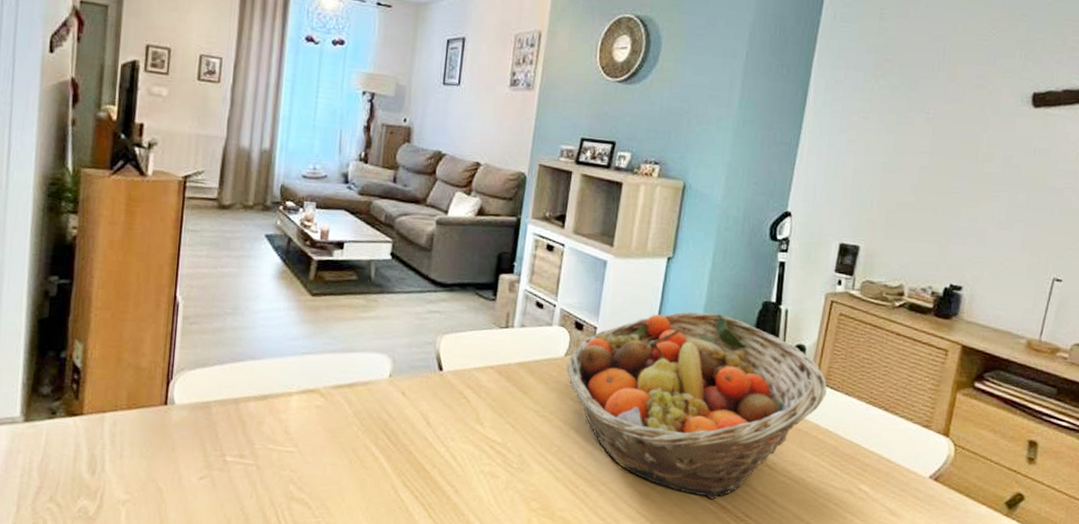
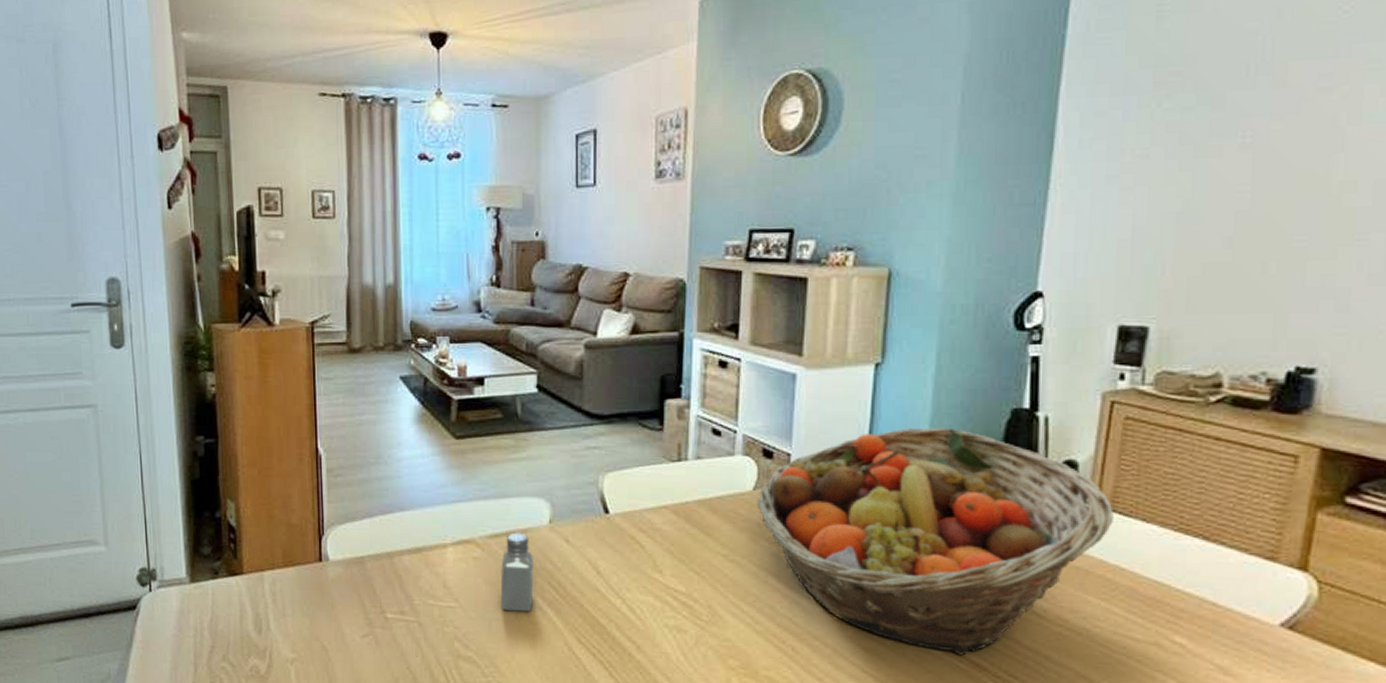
saltshaker: none [336,384,372,458] -> present [500,532,534,612]

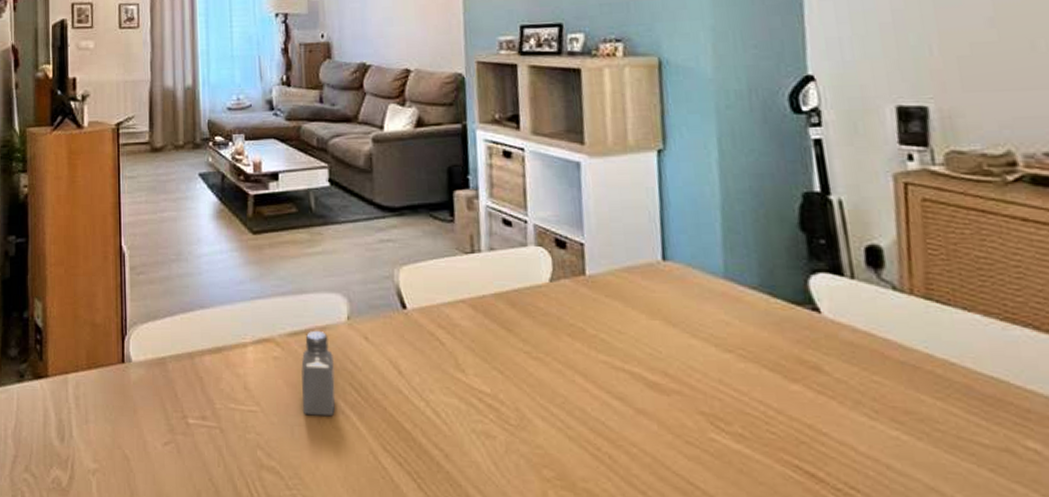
fruit basket: present [757,427,1114,656] -> none [555,213,932,465]

